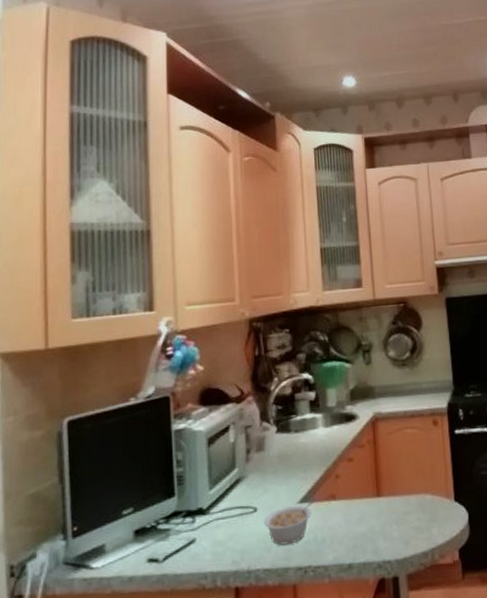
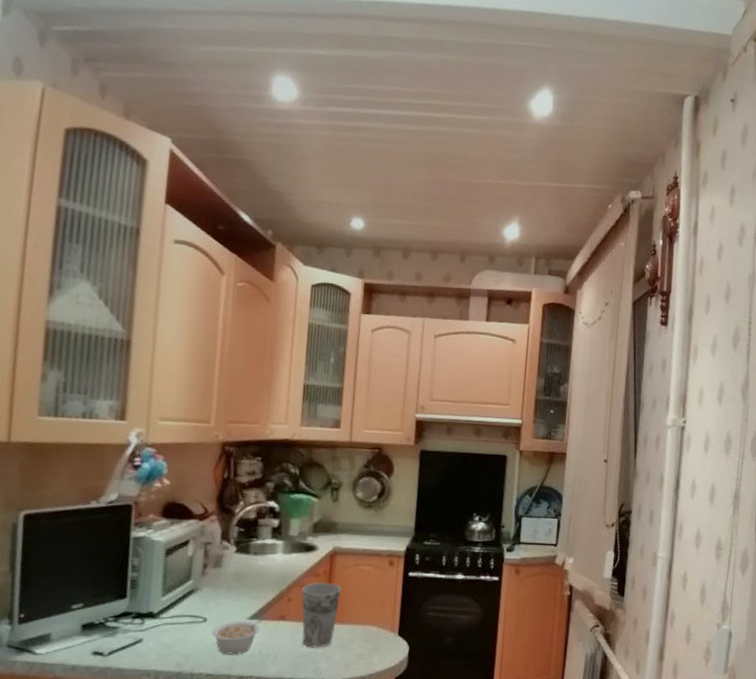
cup: none [348,452,389,527] -> present [301,583,342,648]

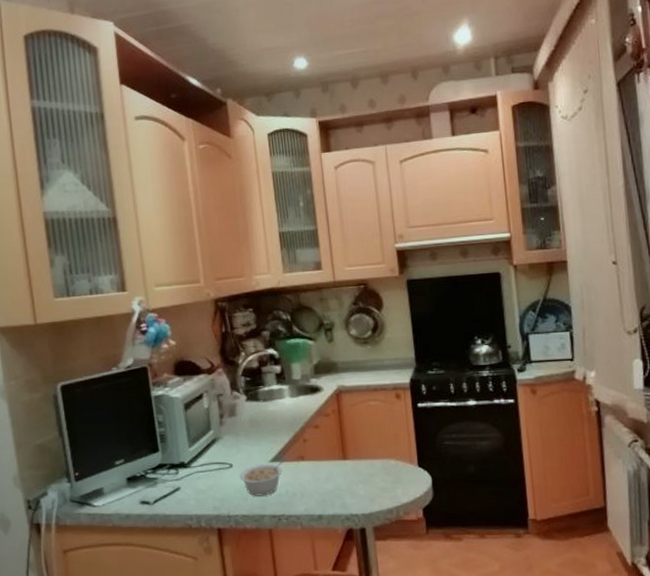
cup: present [301,583,342,648] -> none [314,421,355,485]

